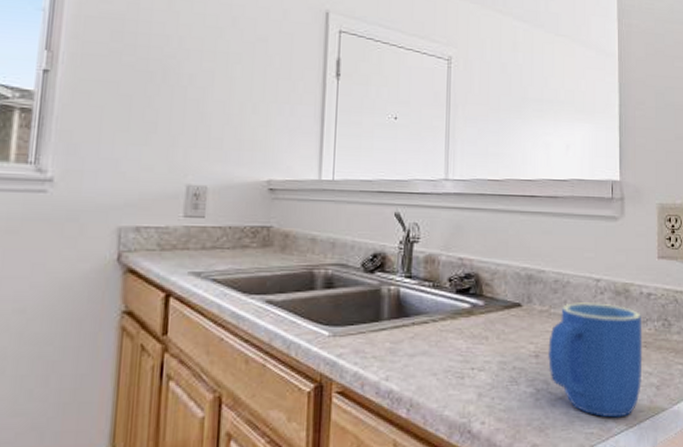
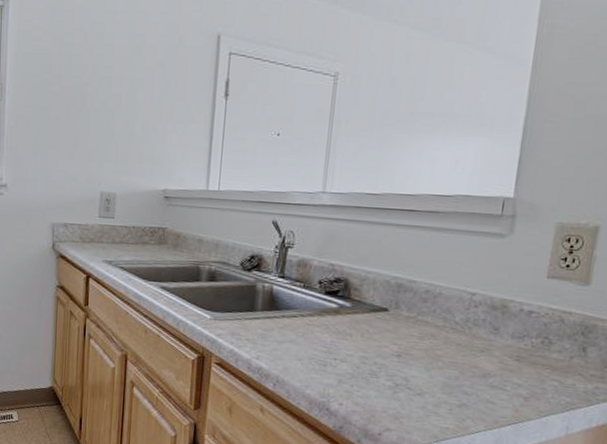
mug: present [547,303,643,418] -> none [409,312,518,420]

